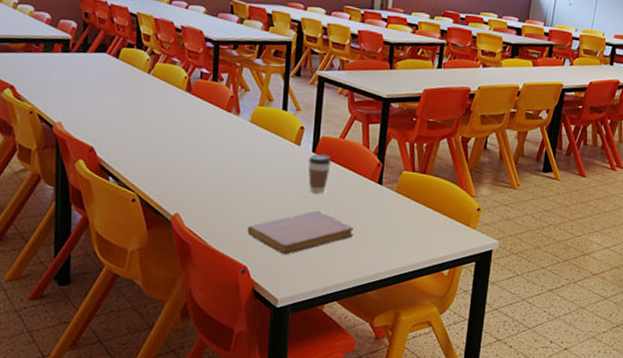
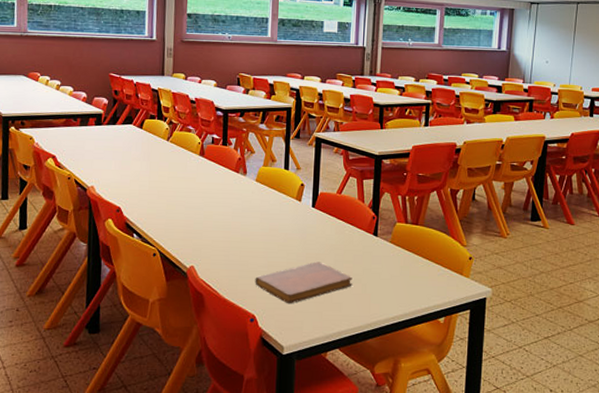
coffee cup: present [308,154,331,193] -> none [308,209,330,245]

